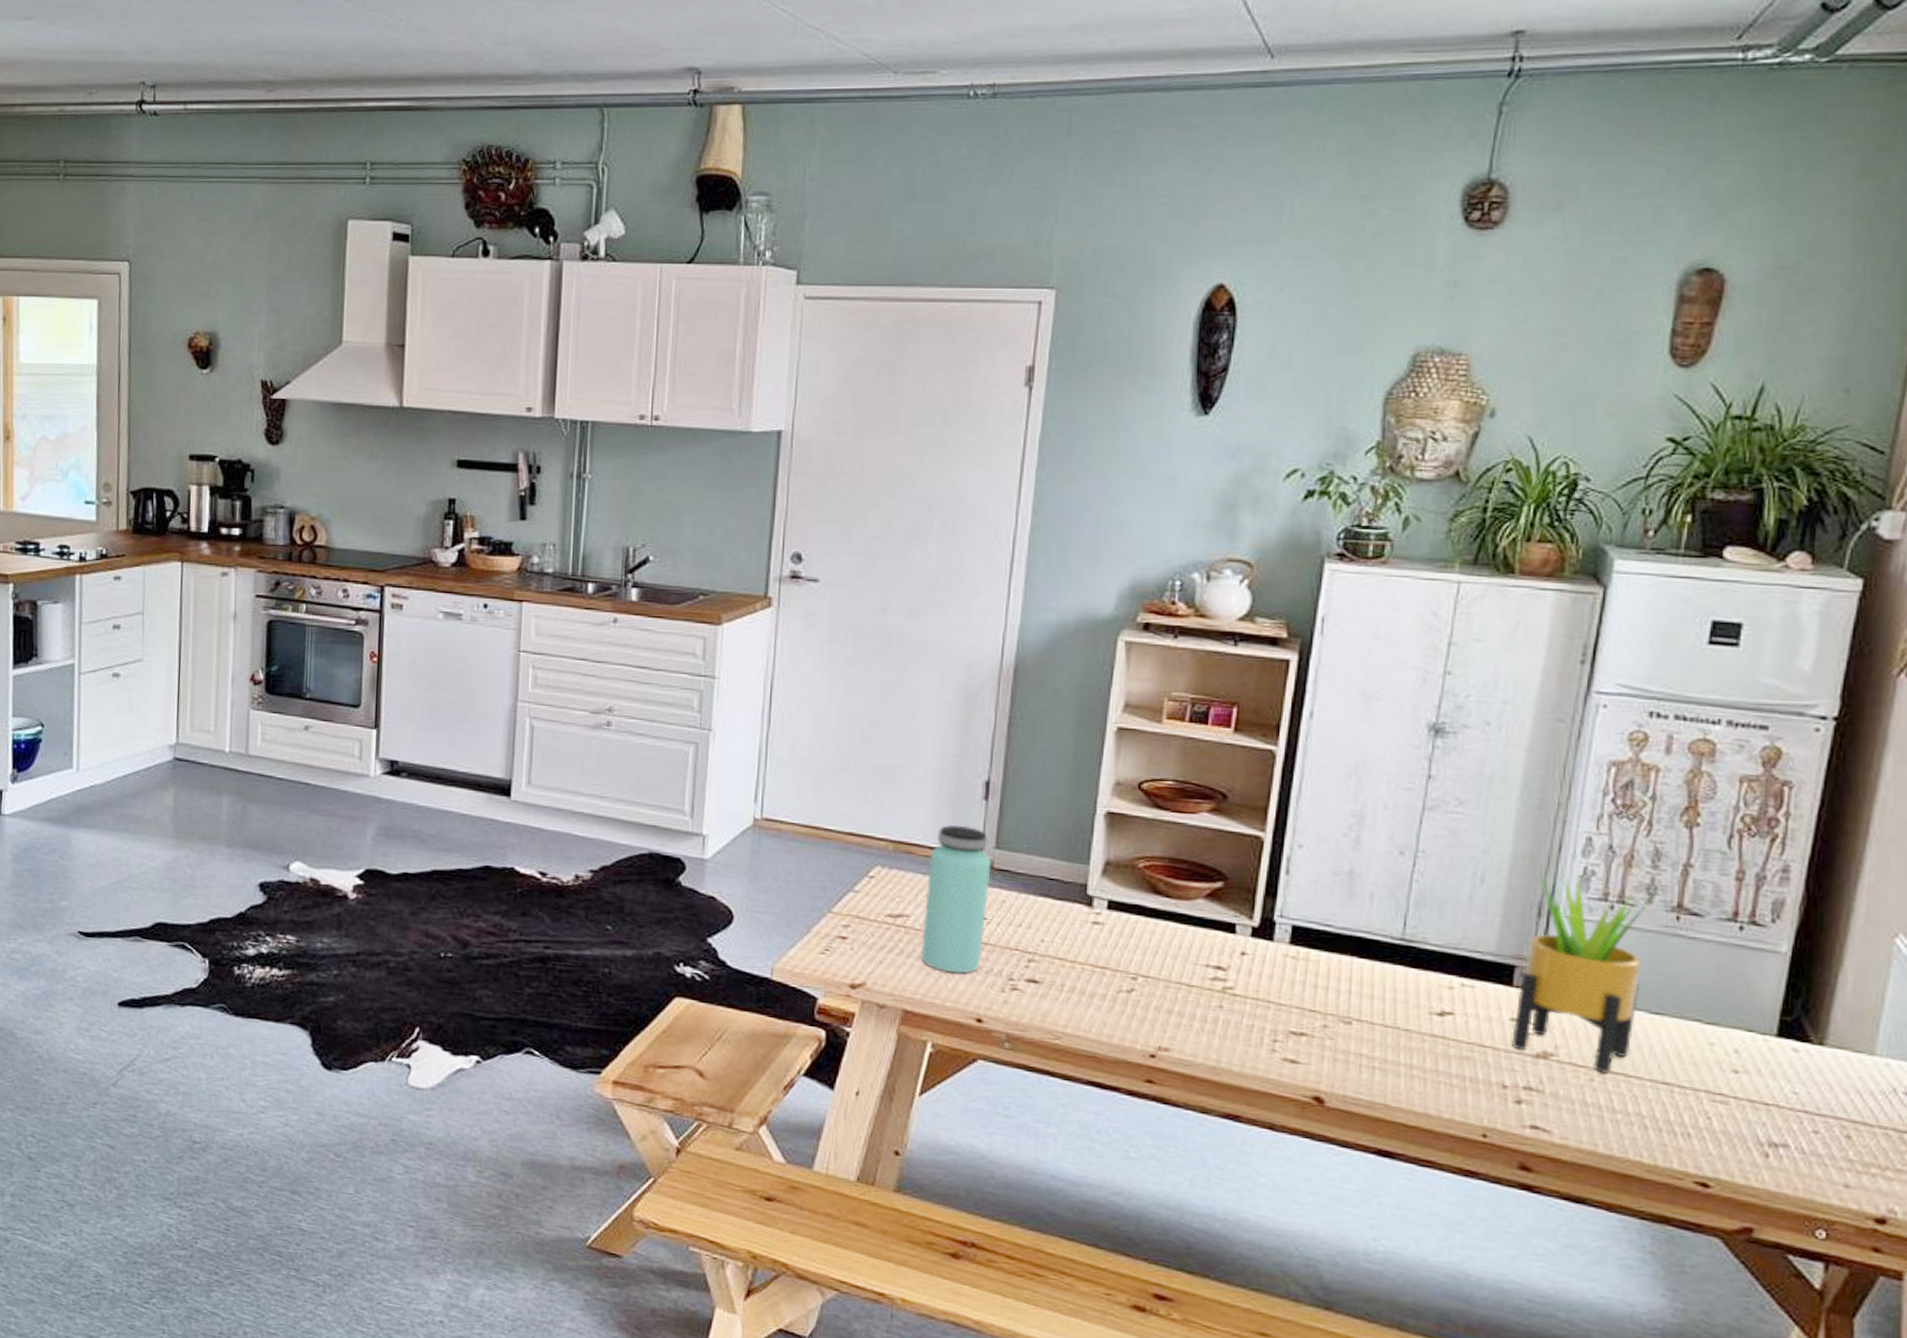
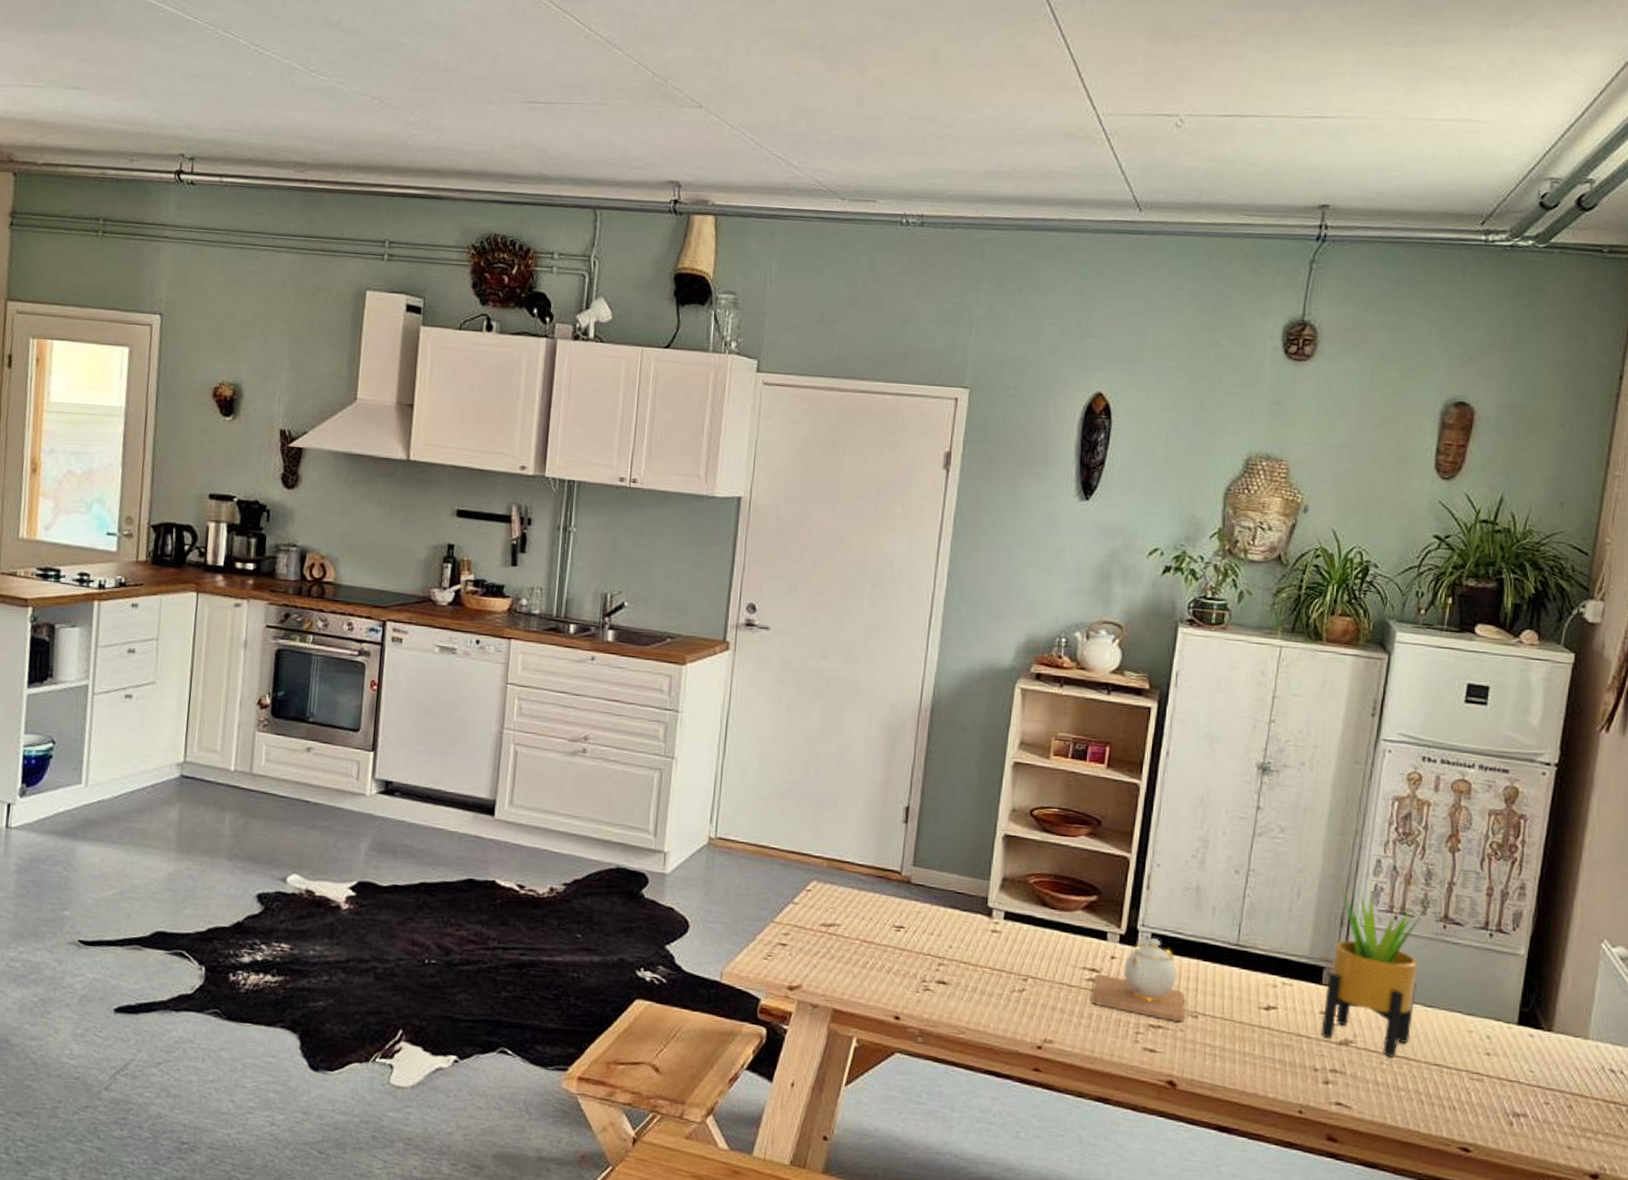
bottle: present [921,824,992,974] -> none [849,844,910,976]
teapot: none [1216,931,1337,1029] -> present [1091,938,1186,1022]

